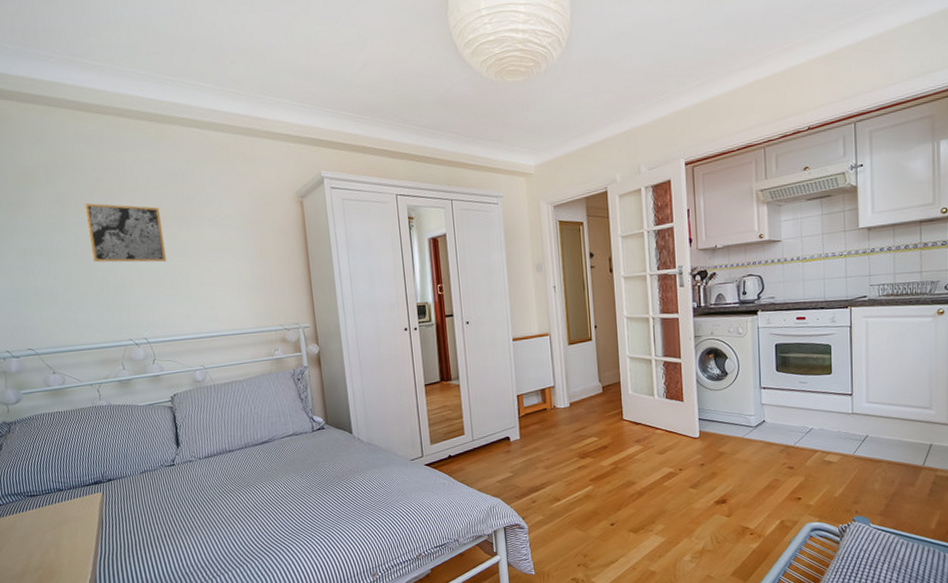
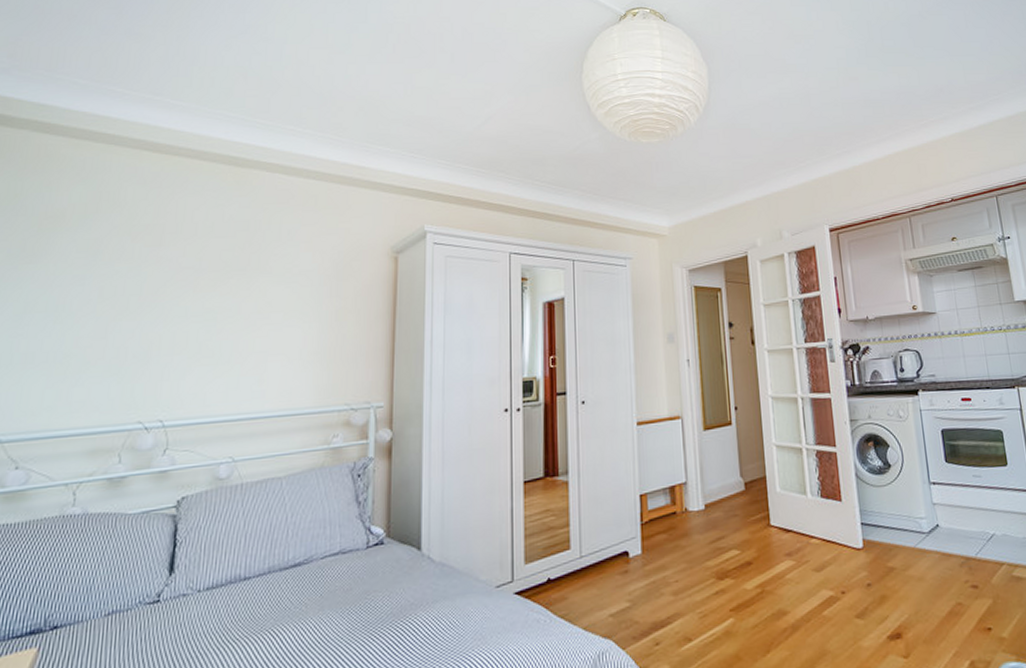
wall art: present [85,203,167,263] -> none [114,252,218,324]

